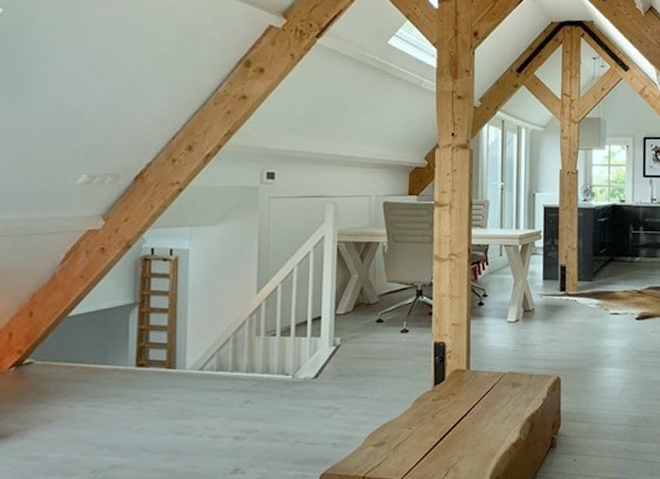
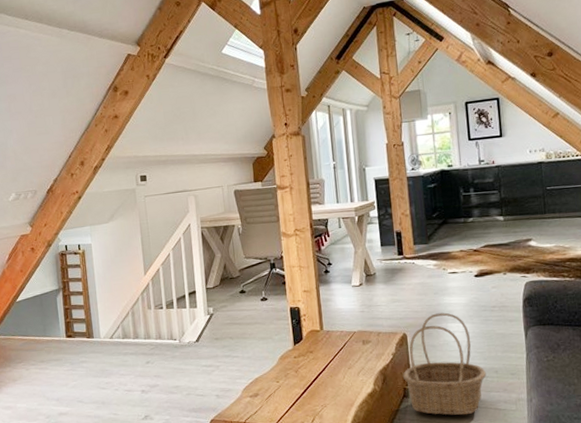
basket: none [551,356,637,468] -> present [402,312,486,416]

